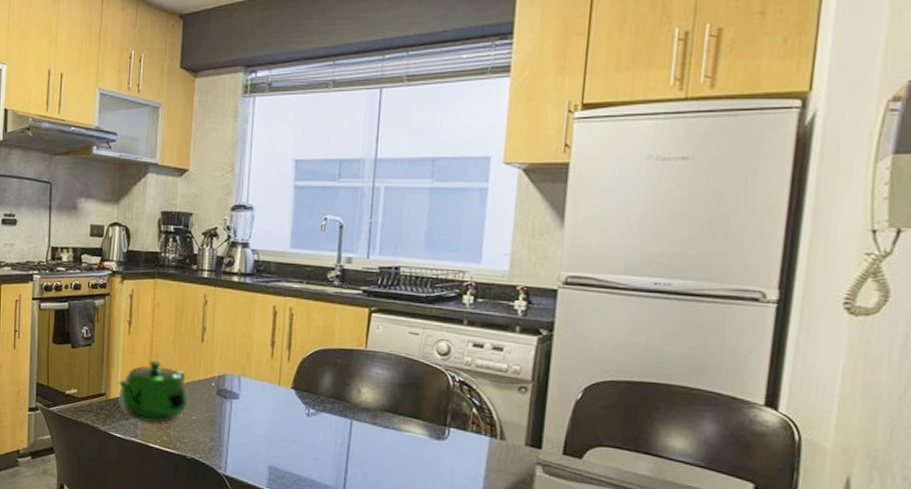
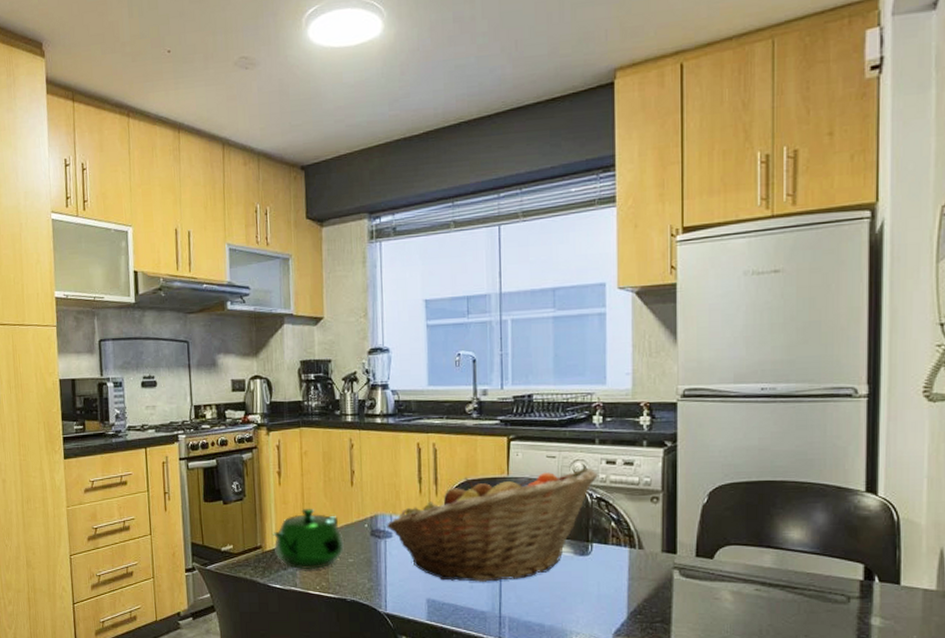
fruit basket: none [233,345,463,457] -> present [386,467,598,582]

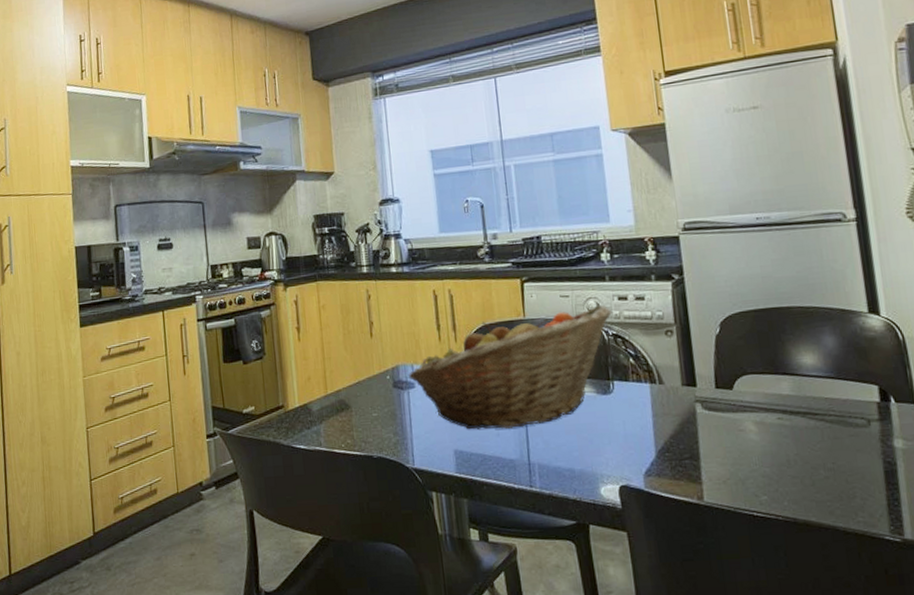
teapot: present [271,508,344,570] -> none [293,362,368,428]

